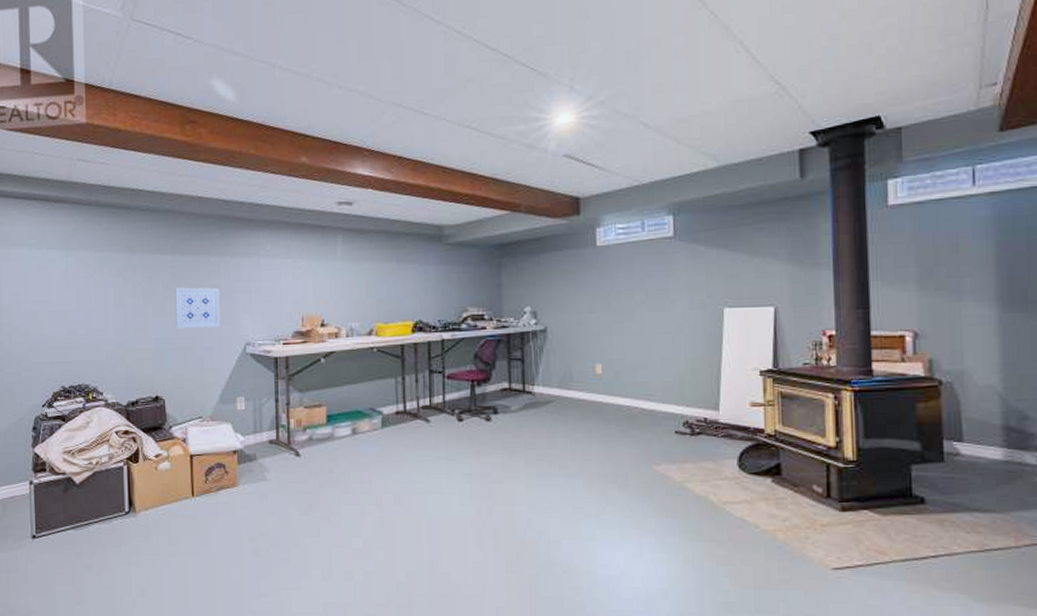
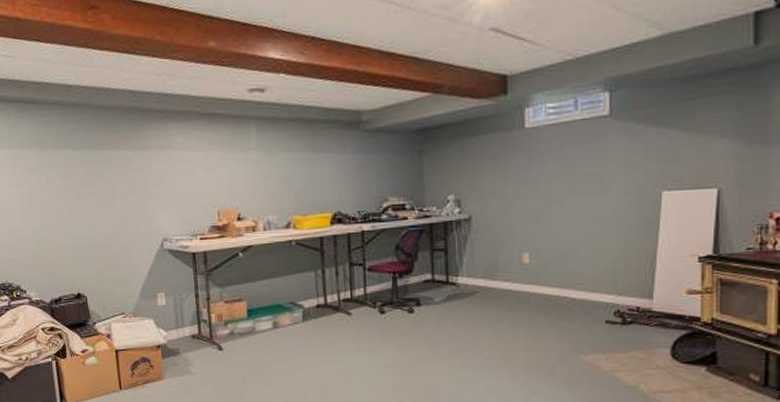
wall art: present [175,287,220,328] -> none [89,183,136,225]

